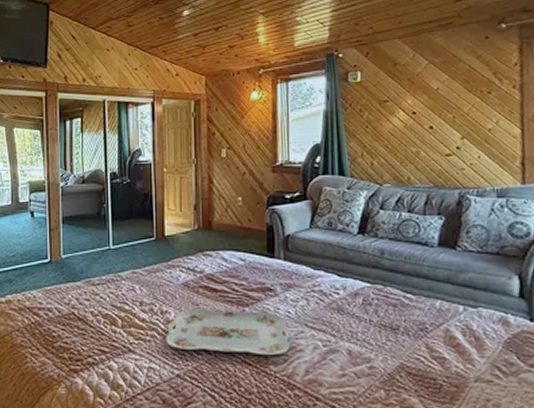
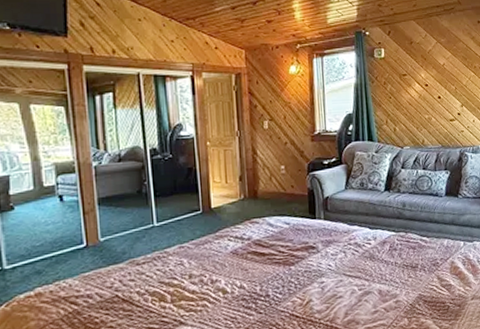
serving tray: present [166,309,292,356] -> none [217,267,333,314]

